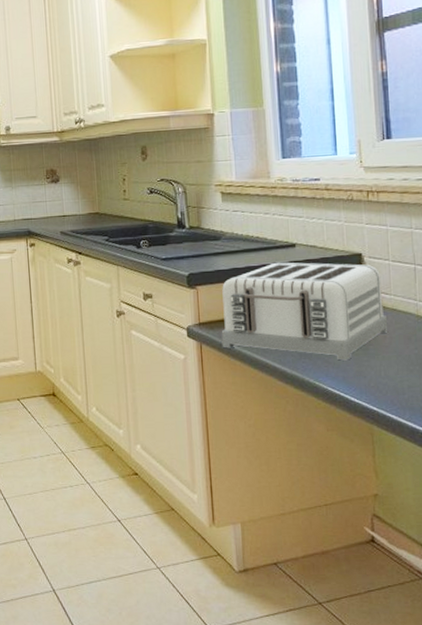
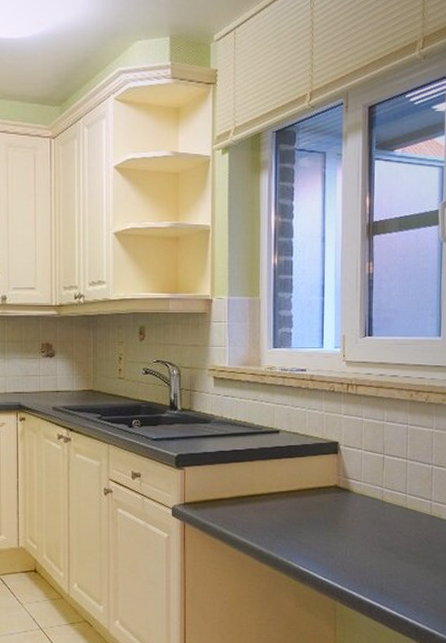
toaster: present [221,262,388,361] -> none [204,447,357,542]

